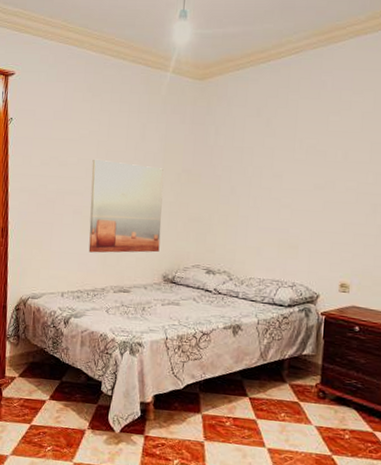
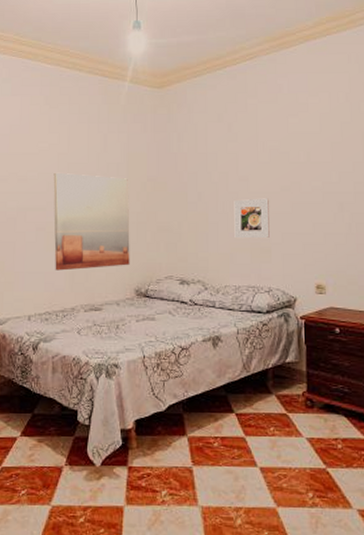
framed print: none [263,195,301,235] -> present [234,198,270,239]

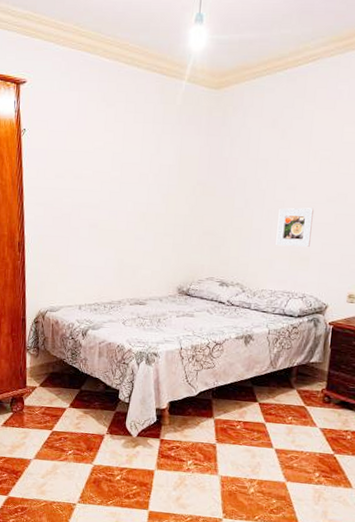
wall art: present [53,172,130,271] -> none [105,171,179,267]

